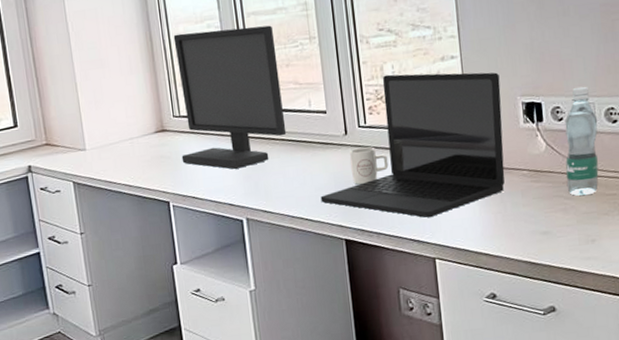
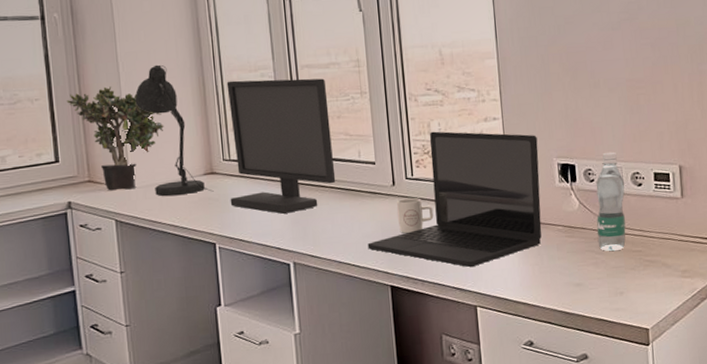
potted plant: none [21,47,114,153] -> present [66,86,164,191]
desk lamp: none [85,22,166,156] -> present [135,64,214,196]

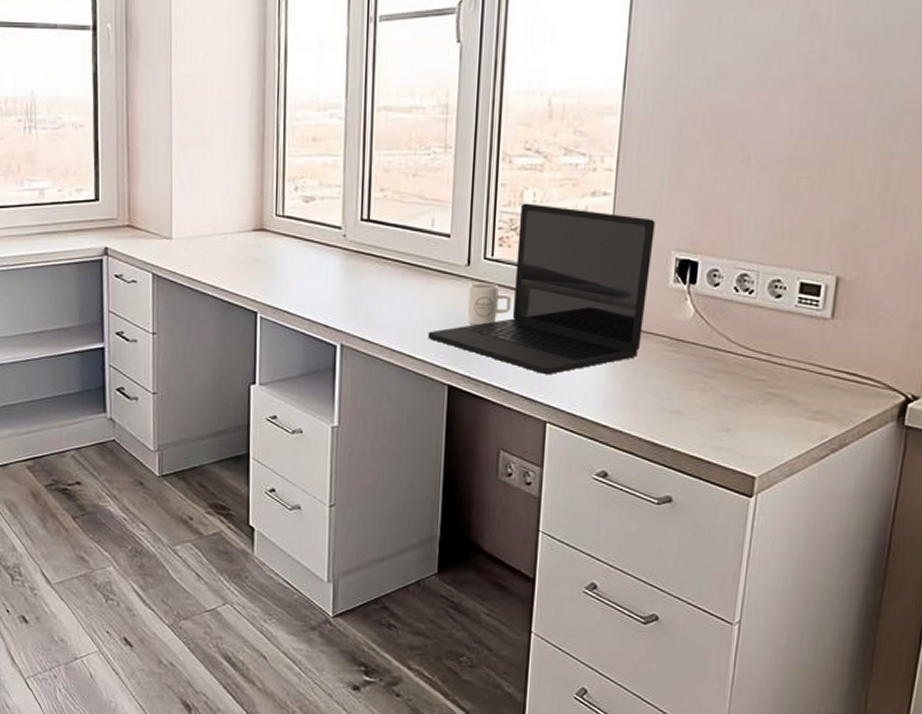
potted plant: present [66,86,164,191] -> none [112,116,215,240]
desk lamp: present [135,64,214,196] -> none [186,94,262,252]
computer monitor: present [226,78,336,214] -> none [278,120,405,286]
bottle: present [596,151,626,252] -> none [709,250,760,377]

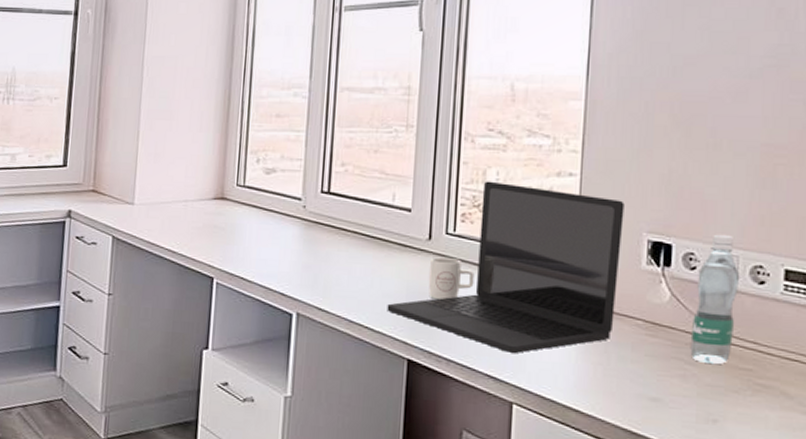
bottle: none [709,250,760,377] -> present [690,234,740,365]

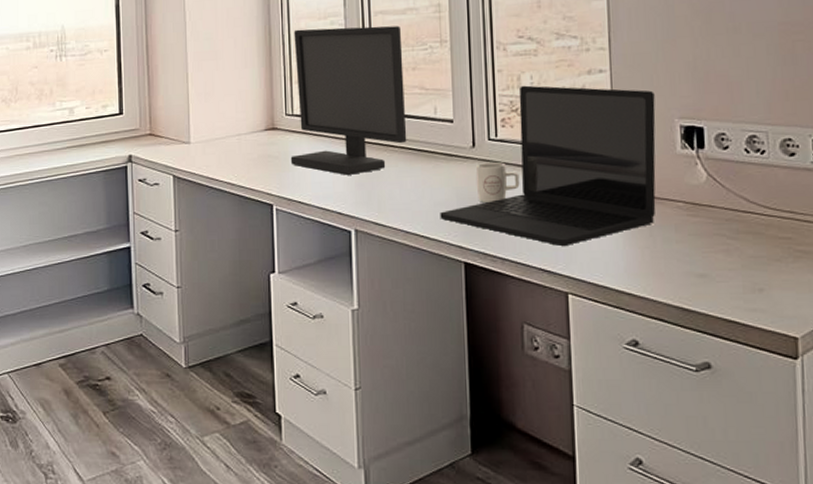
computer monitor: none [237,97,366,255] -> present [290,26,407,175]
bottle: present [690,234,740,365] -> none [729,112,772,237]

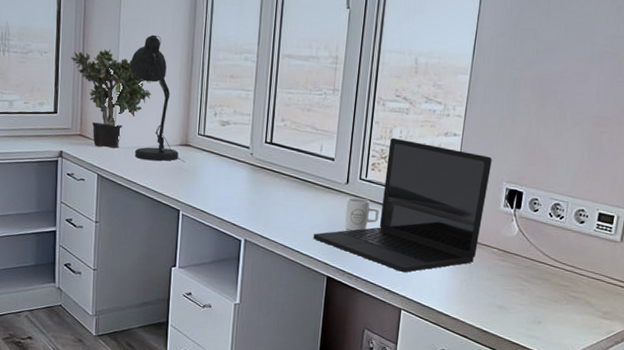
potted plant: none [133,36,227,145] -> present [70,49,151,148]
desk lamp: none [199,13,274,152] -> present [129,34,186,163]
computer monitor: present [290,26,407,175] -> none [198,60,302,194]

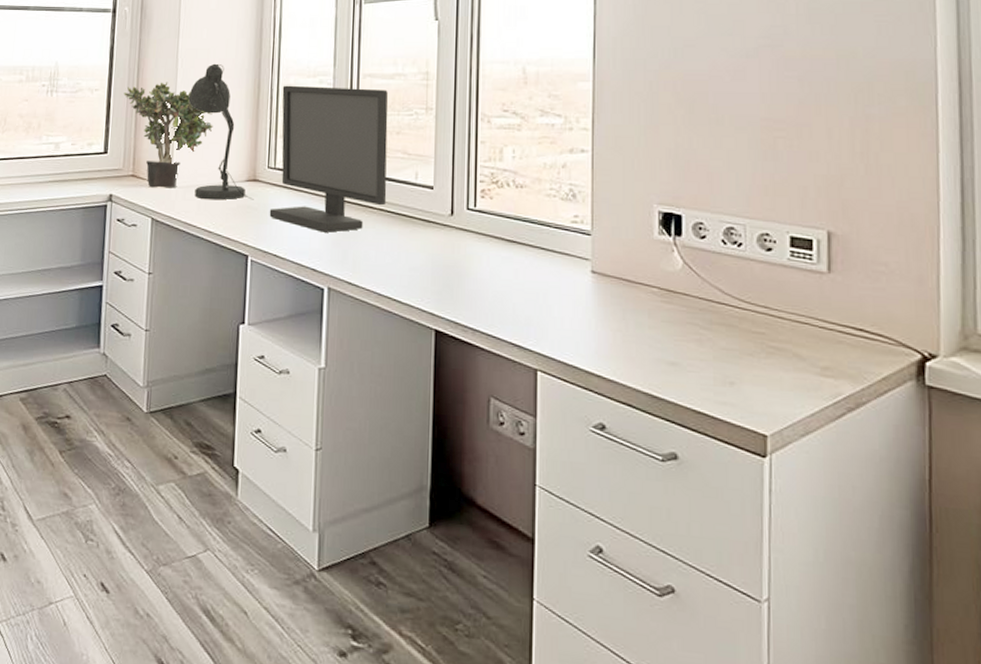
computer monitor: none [198,60,302,194] -> present [269,85,388,233]
laptop: present [313,138,492,272] -> none [413,158,635,322]
mug: present [344,197,379,231] -> none [452,231,496,272]

